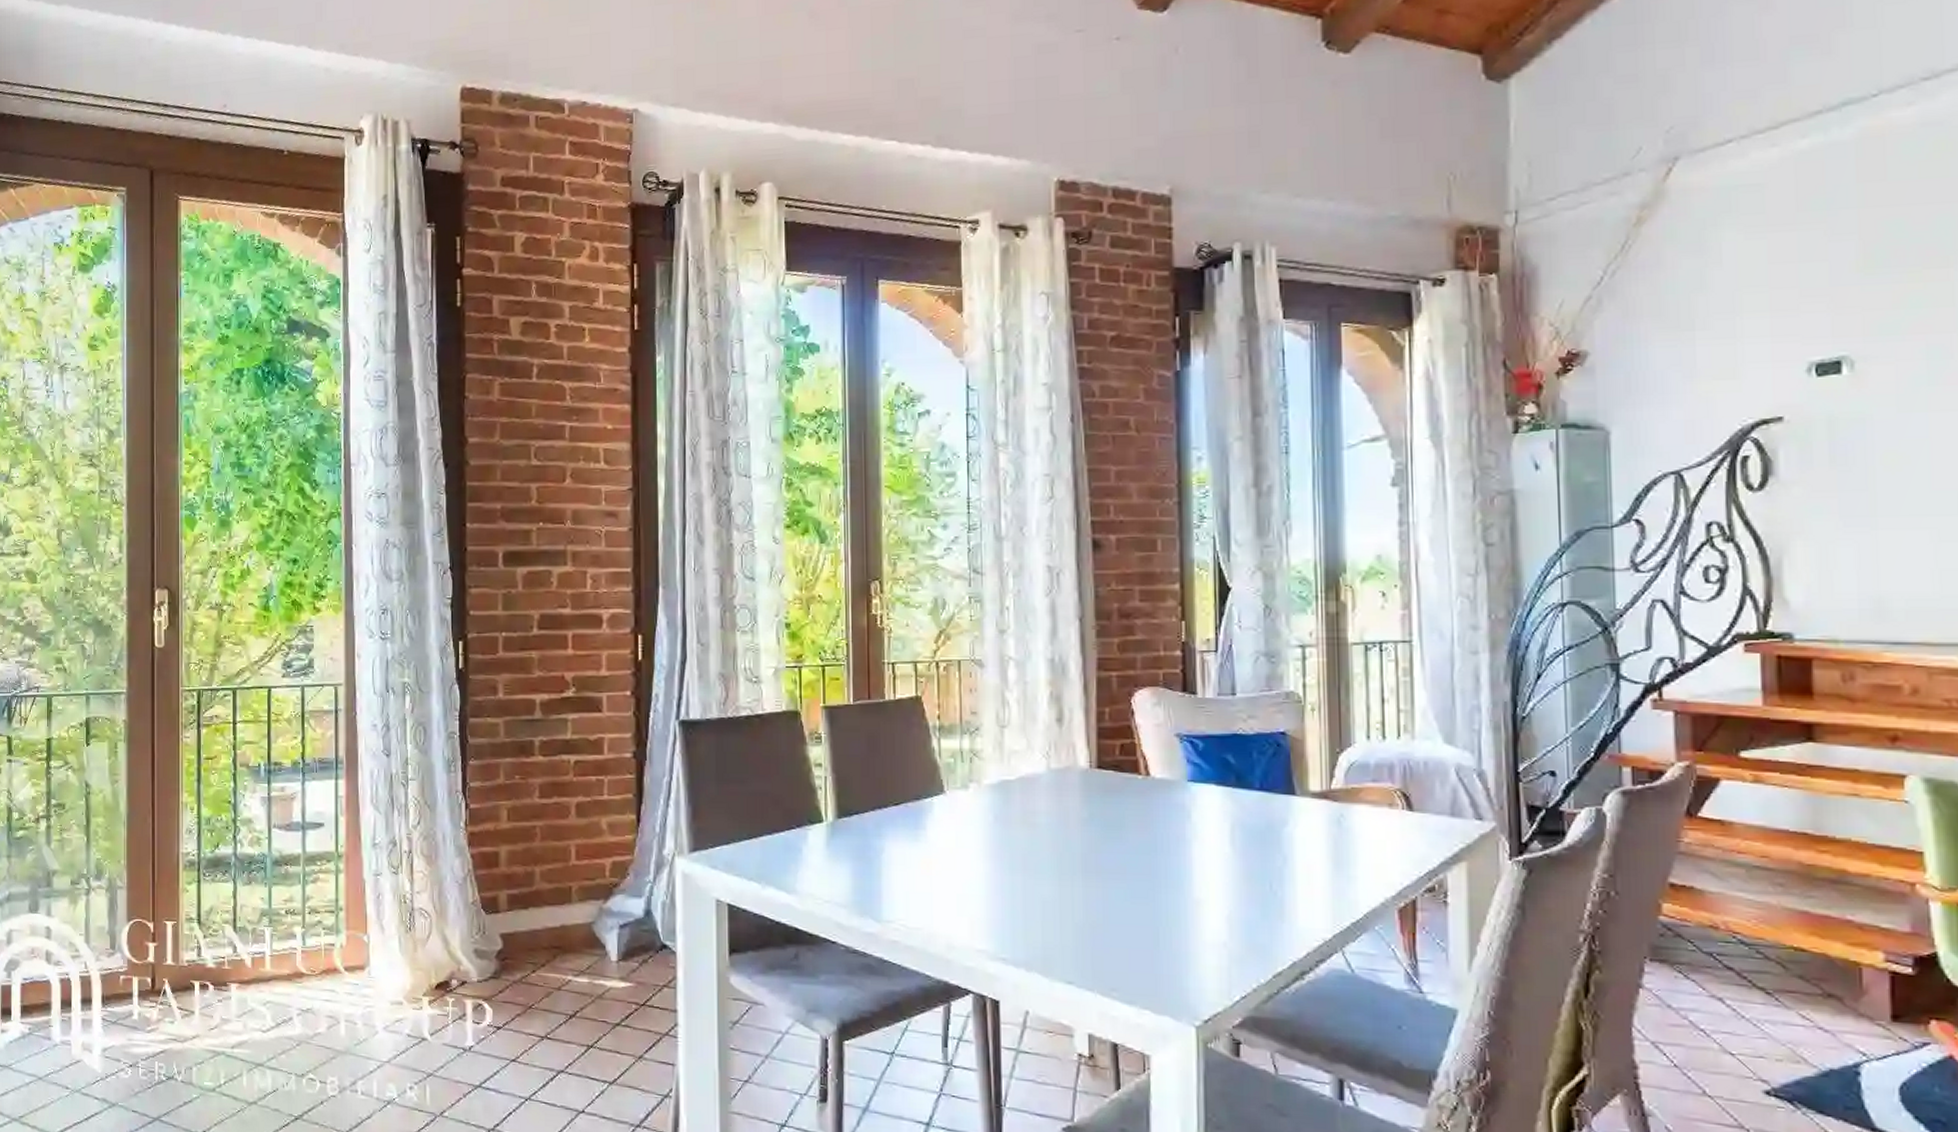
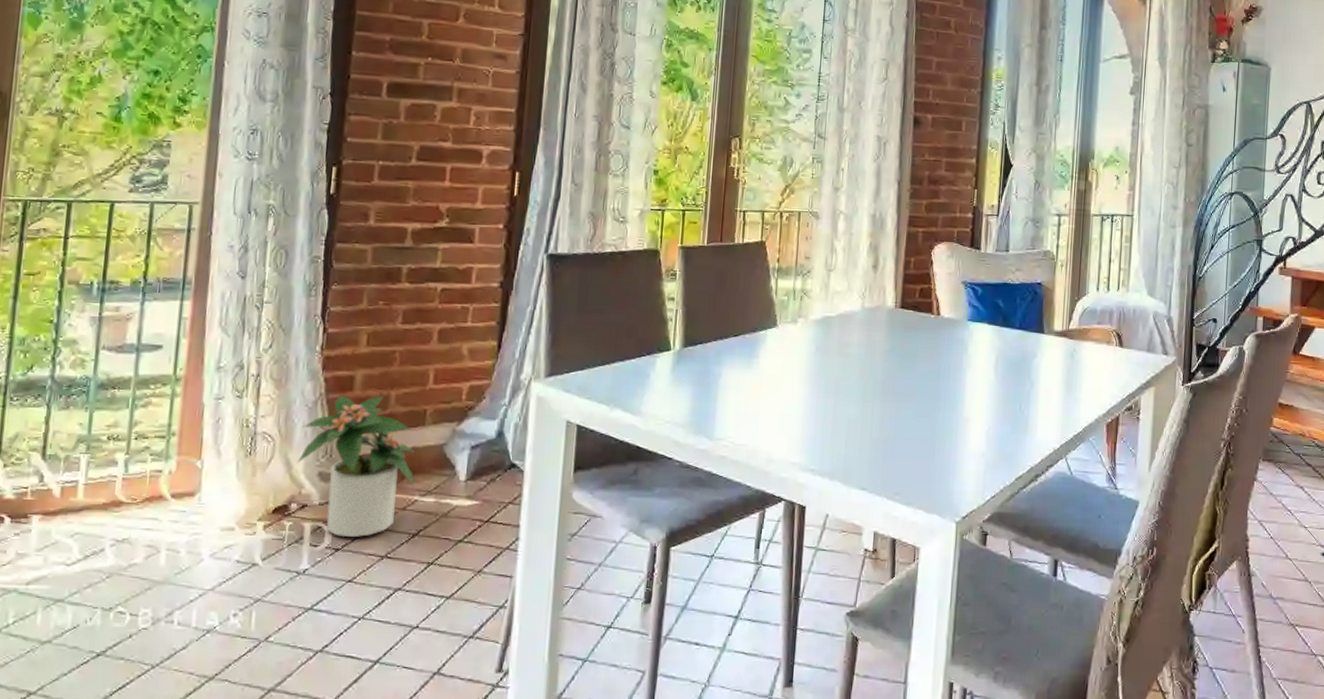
potted plant: none [453,871,568,1017] -> present [296,395,415,538]

